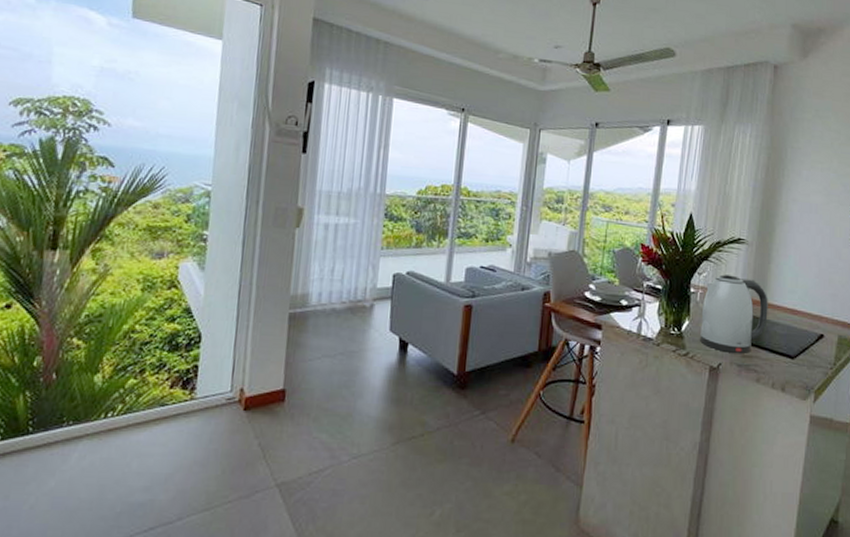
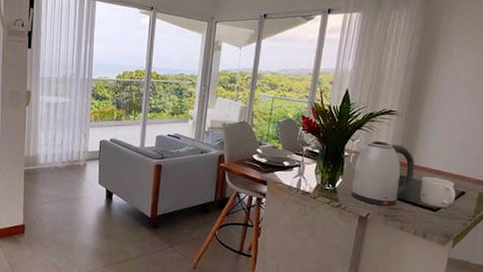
mug: none [776,316,814,355] -> present [420,176,456,208]

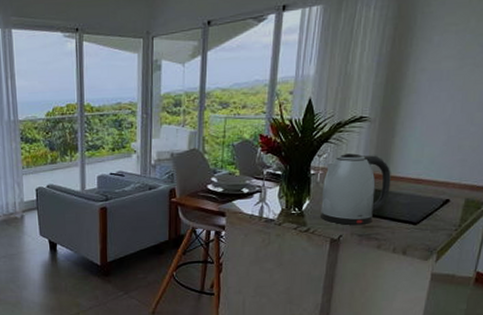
mug: present [420,176,456,208] -> none [398,186,439,221]

